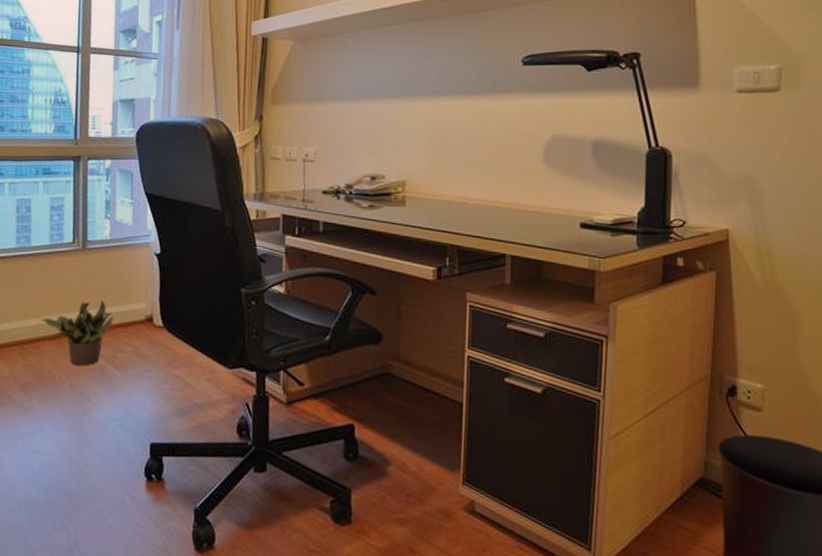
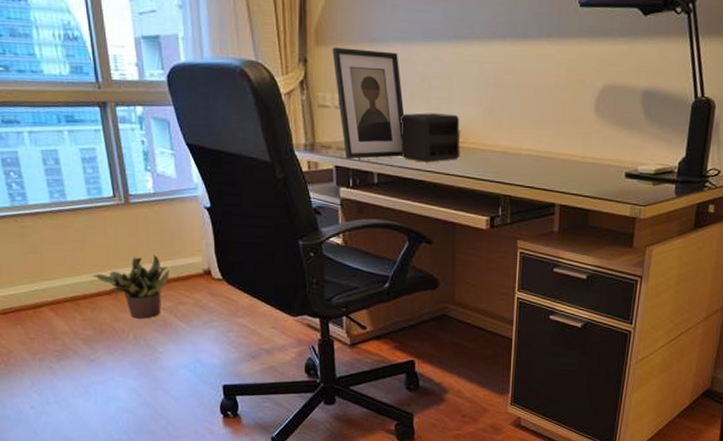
picture frame: none [286,106,352,208] -> present [332,47,405,159]
desk organizer: none [347,164,406,212] -> present [400,113,460,163]

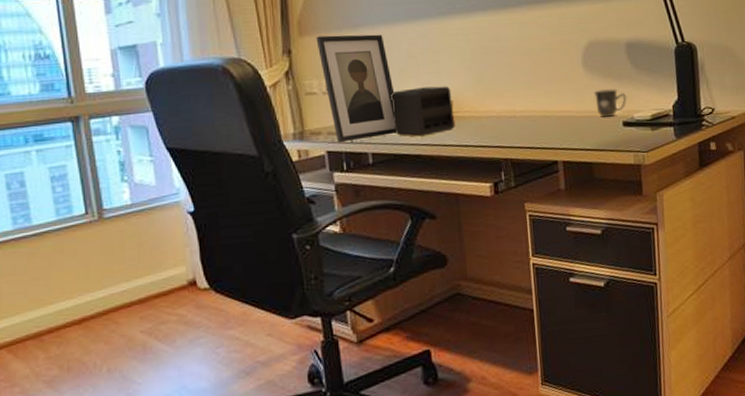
potted plant: present [91,255,170,319] -> none [58,272,149,348]
mug: none [601,137,634,167] -> present [593,89,627,118]

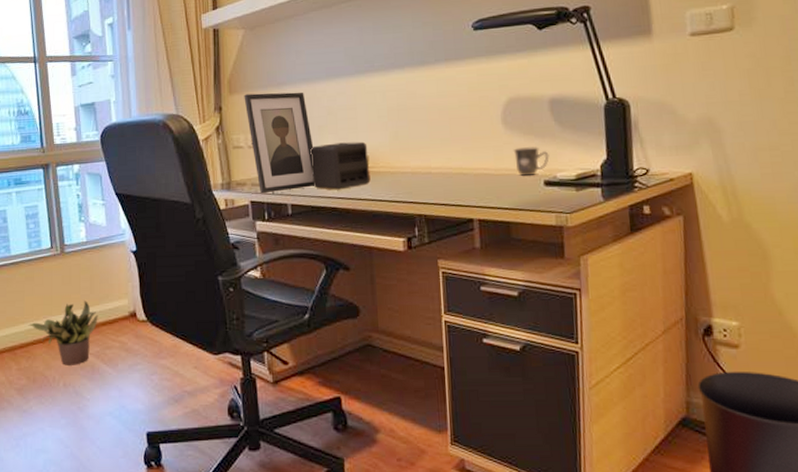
potted plant: none [58,272,149,348] -> present [28,301,98,366]

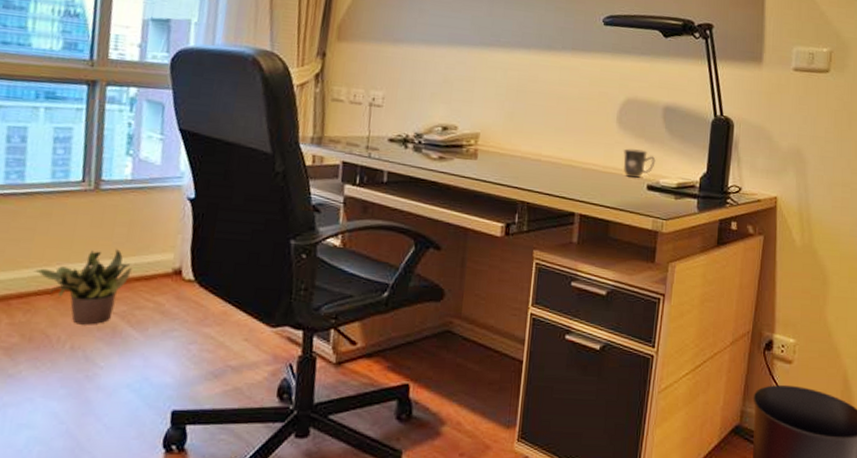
picture frame: present [244,92,314,194] -> none [353,44,423,157]
desk organizer: present [310,141,371,190] -> none [415,112,480,164]

